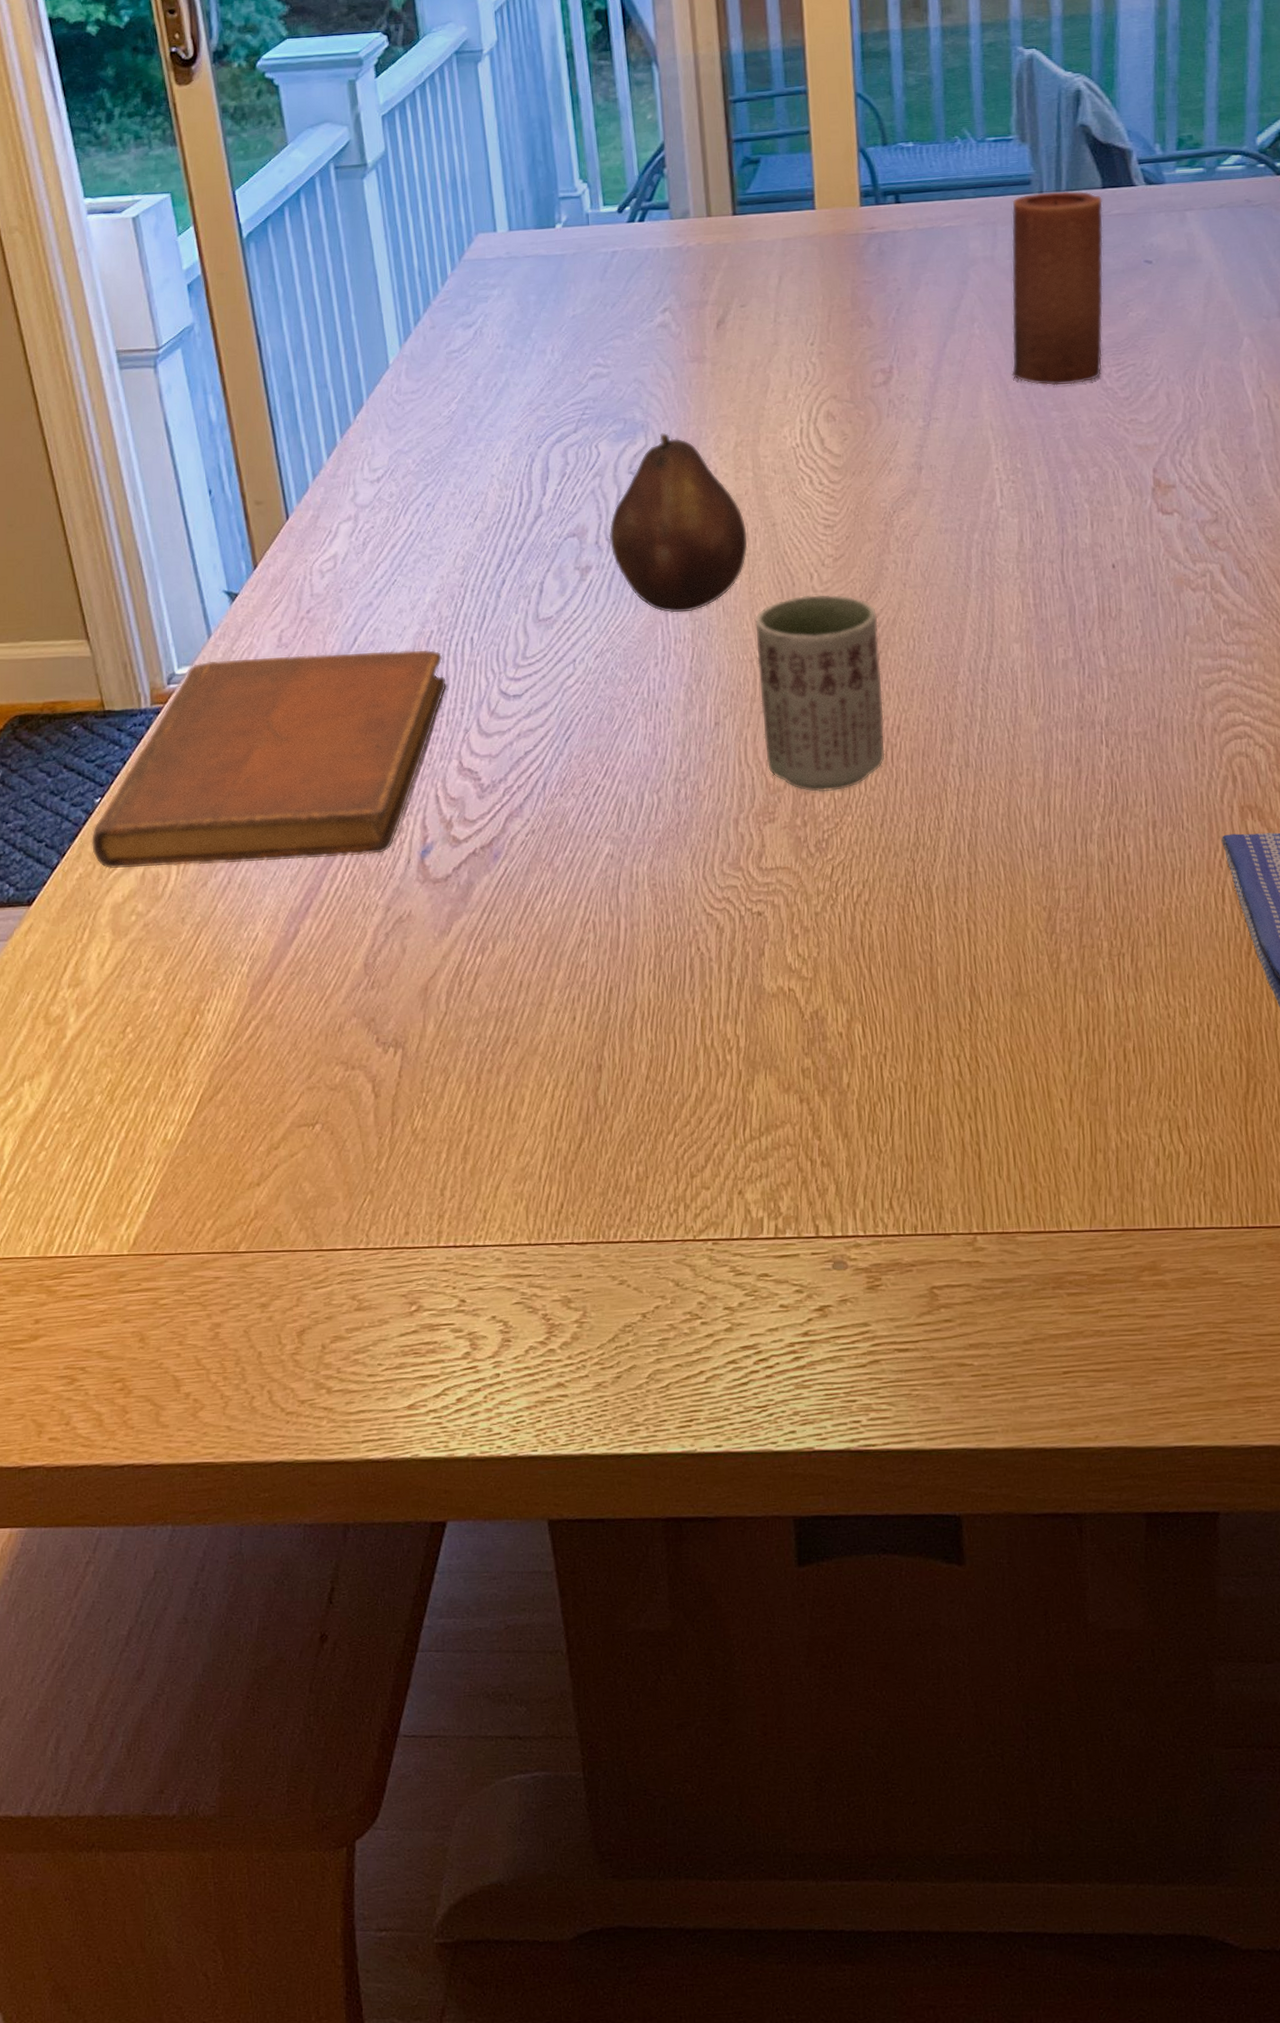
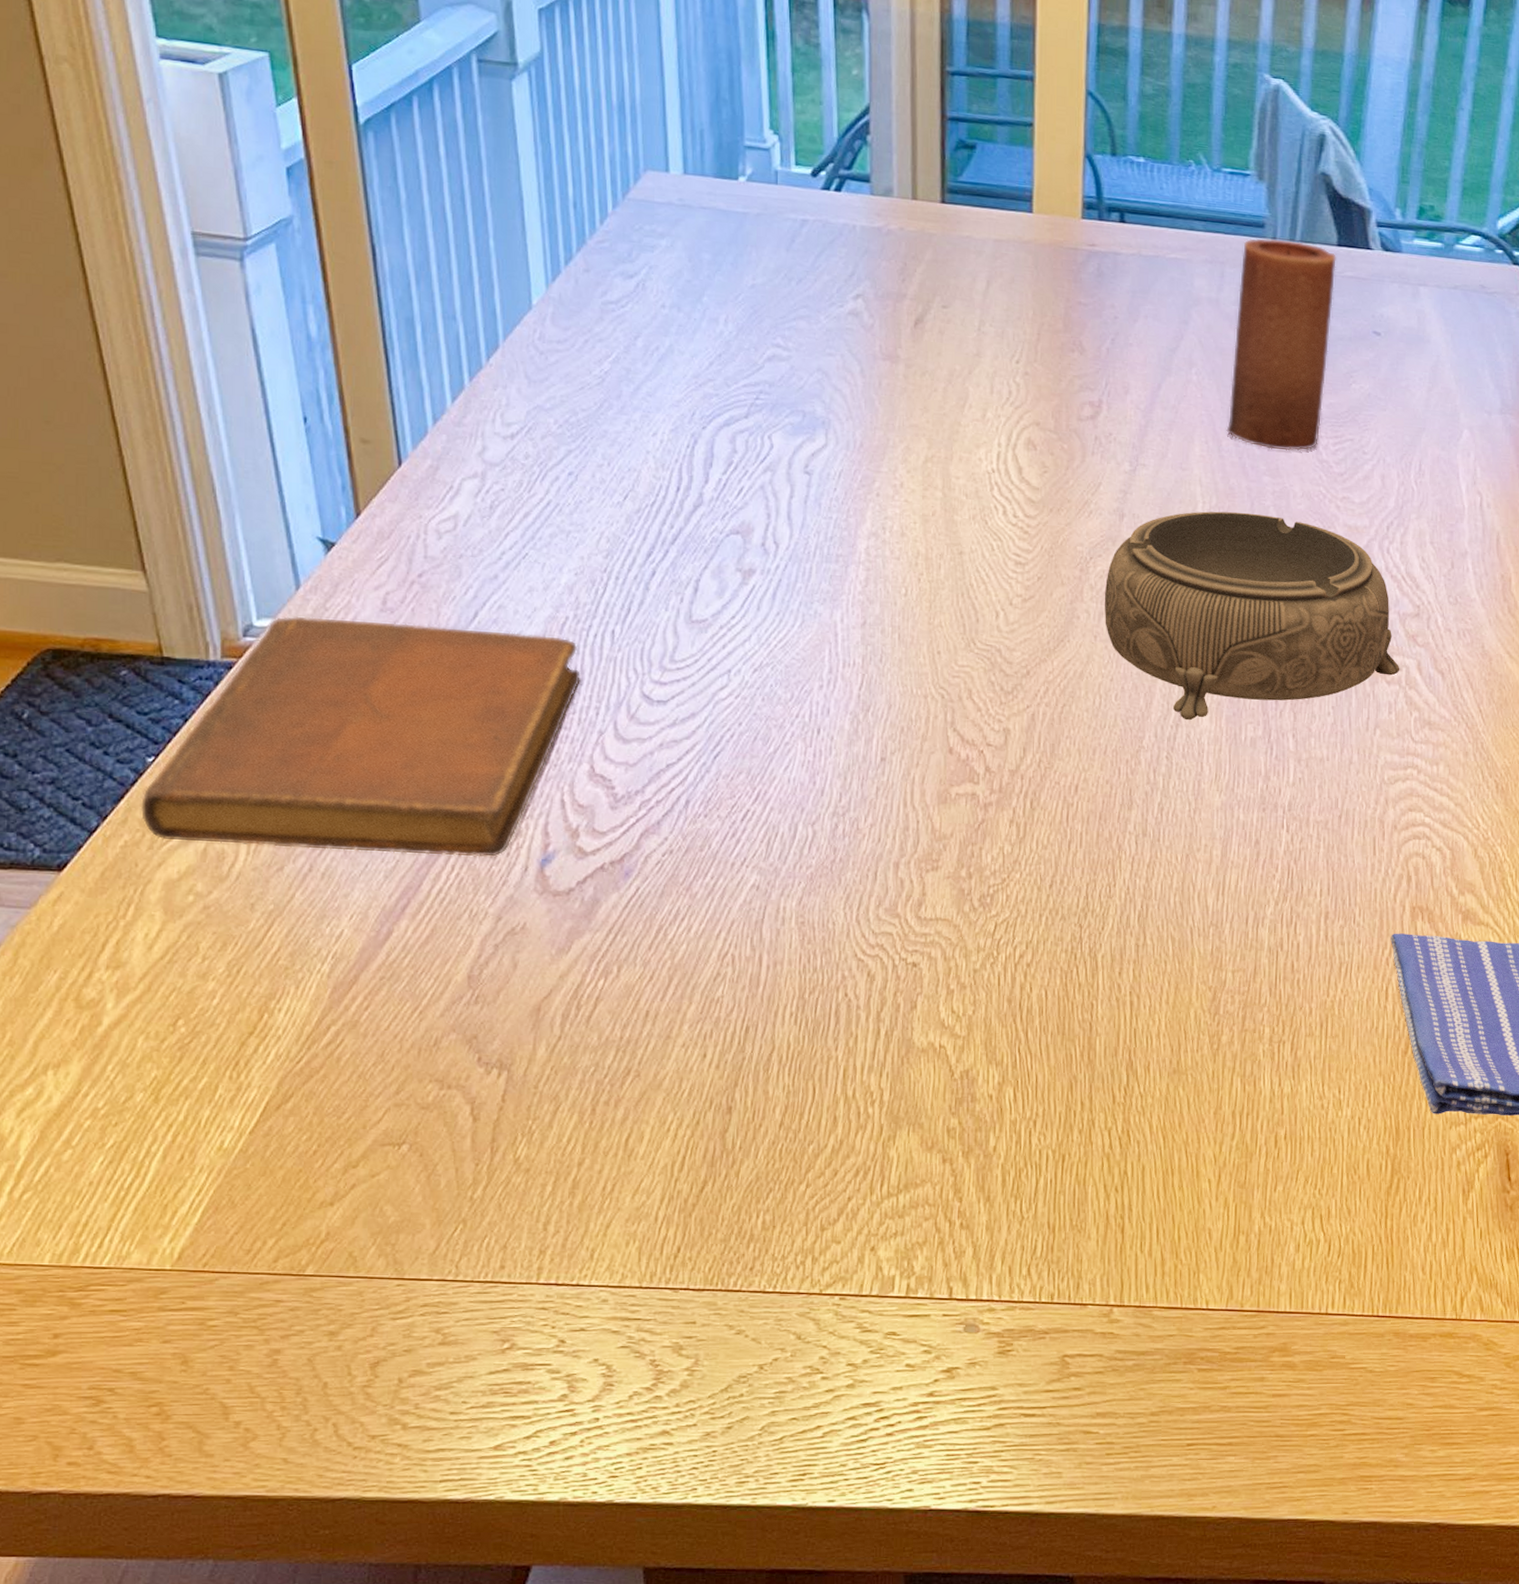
fruit: present [609,433,748,613] -> none [777,434,931,635]
cup: present [755,594,885,793] -> none [932,633,1064,845]
decorative bowl: none [909,447,1204,652] -> present [1104,511,1400,721]

